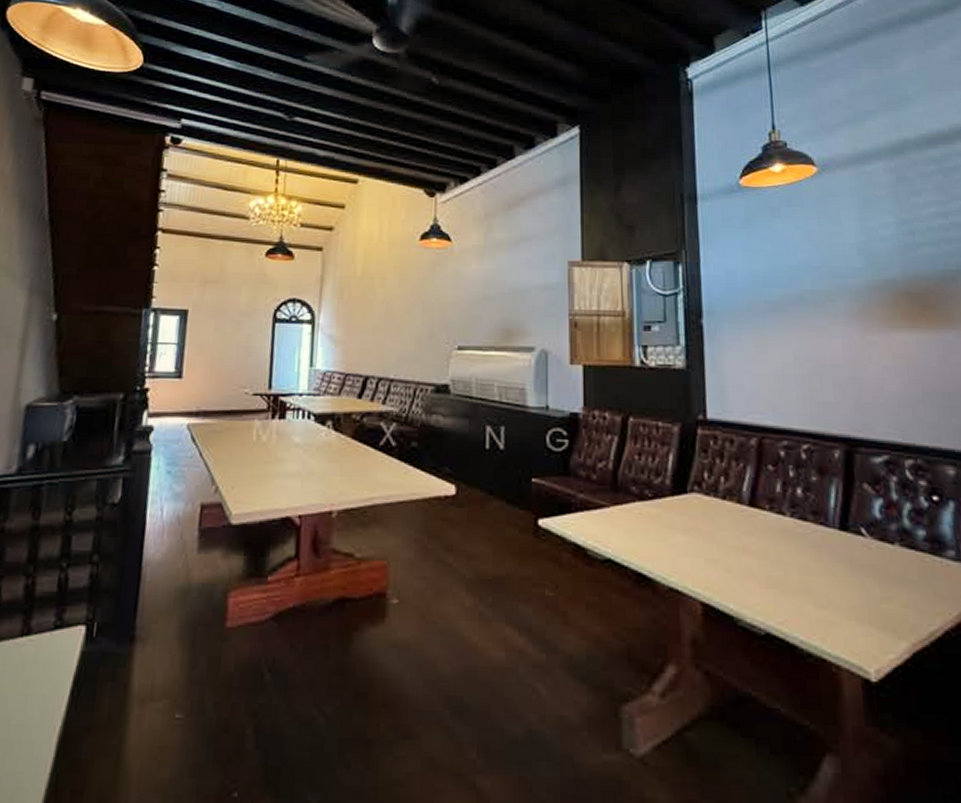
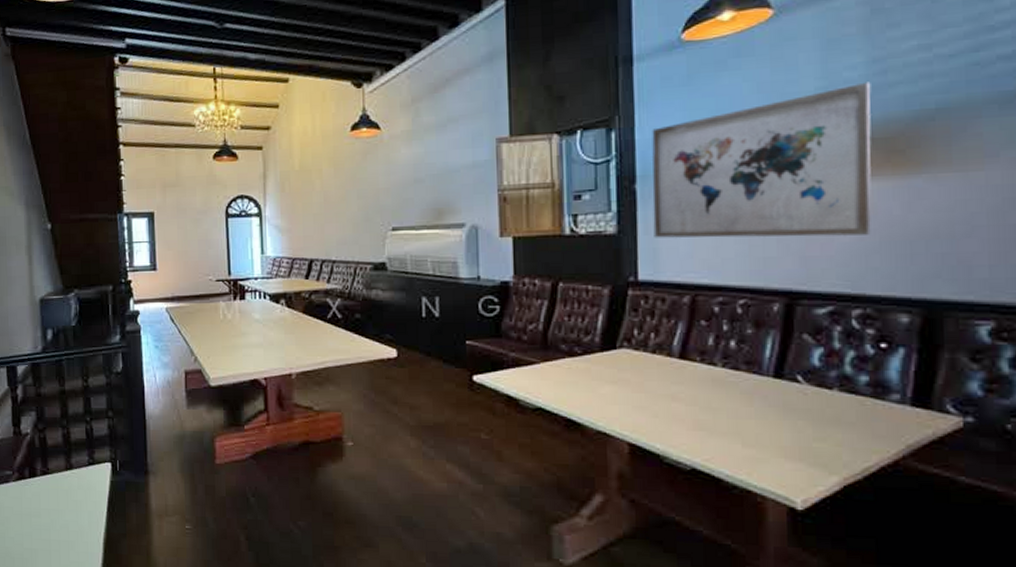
wall art: none [716,240,915,385] -> present [652,82,872,238]

